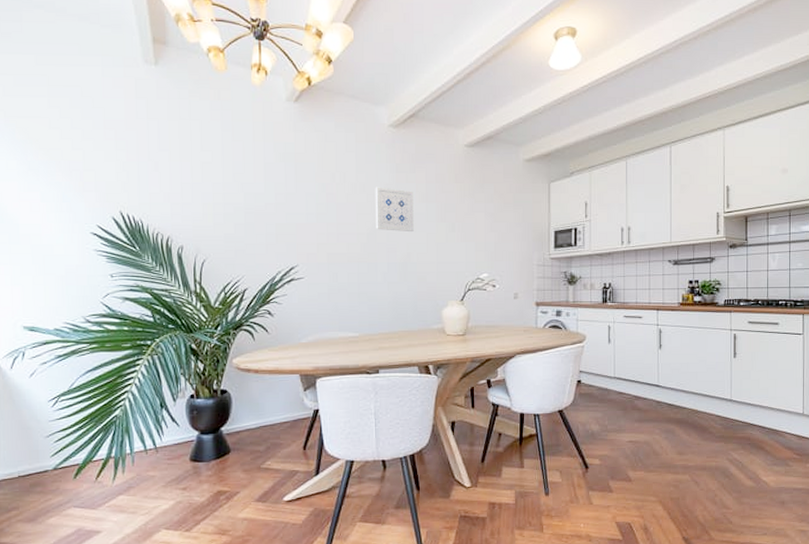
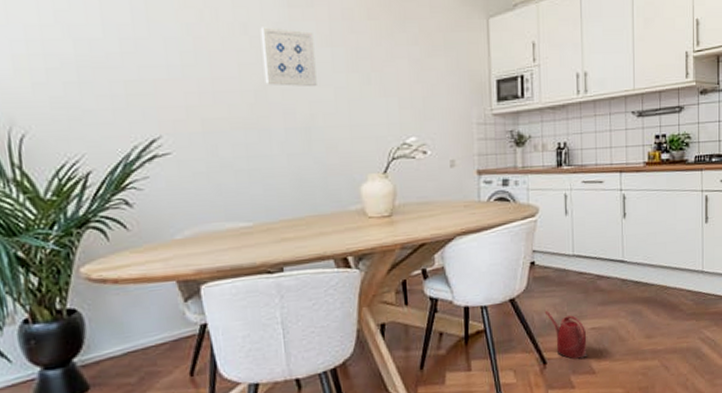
watering can: none [588,422,625,467] -> present [544,310,587,360]

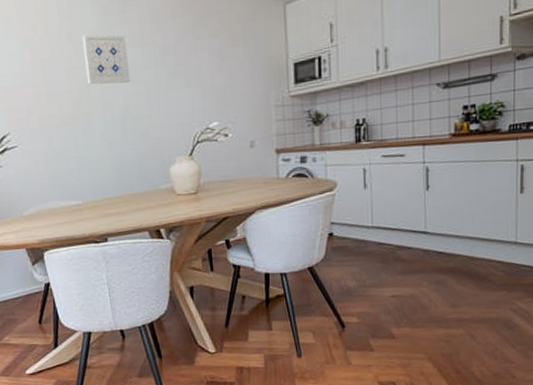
watering can: present [544,310,587,360] -> none [343,278,387,324]

